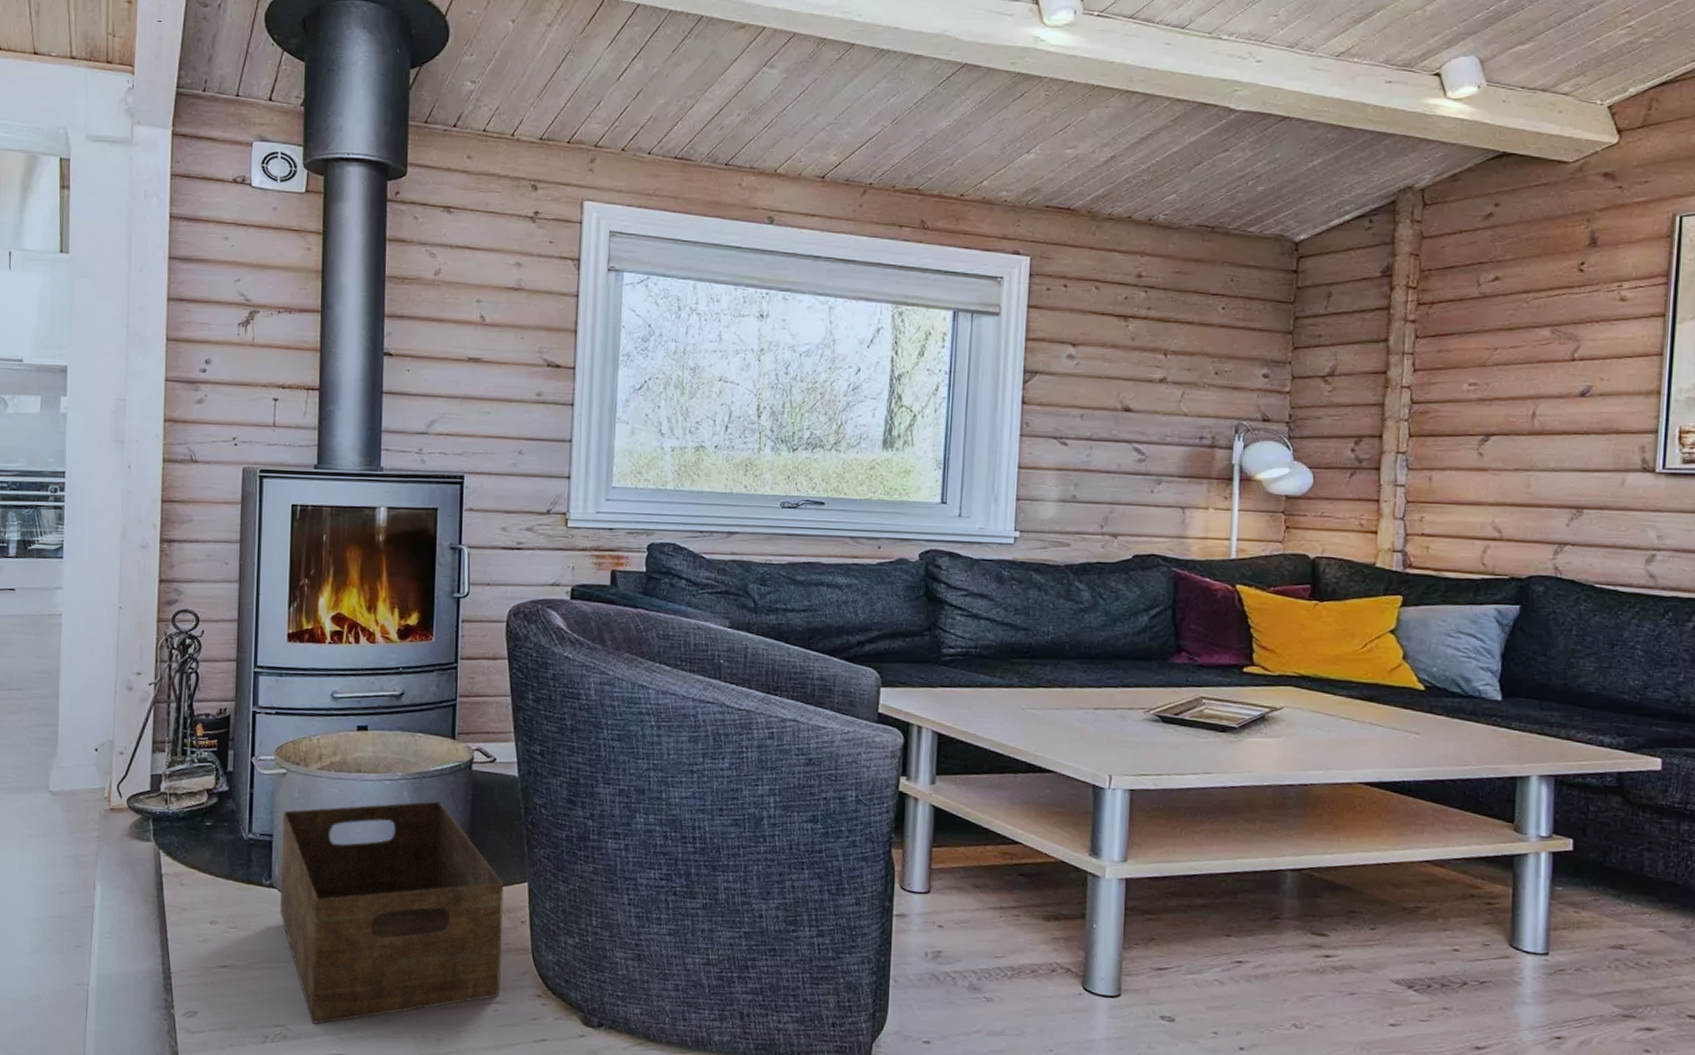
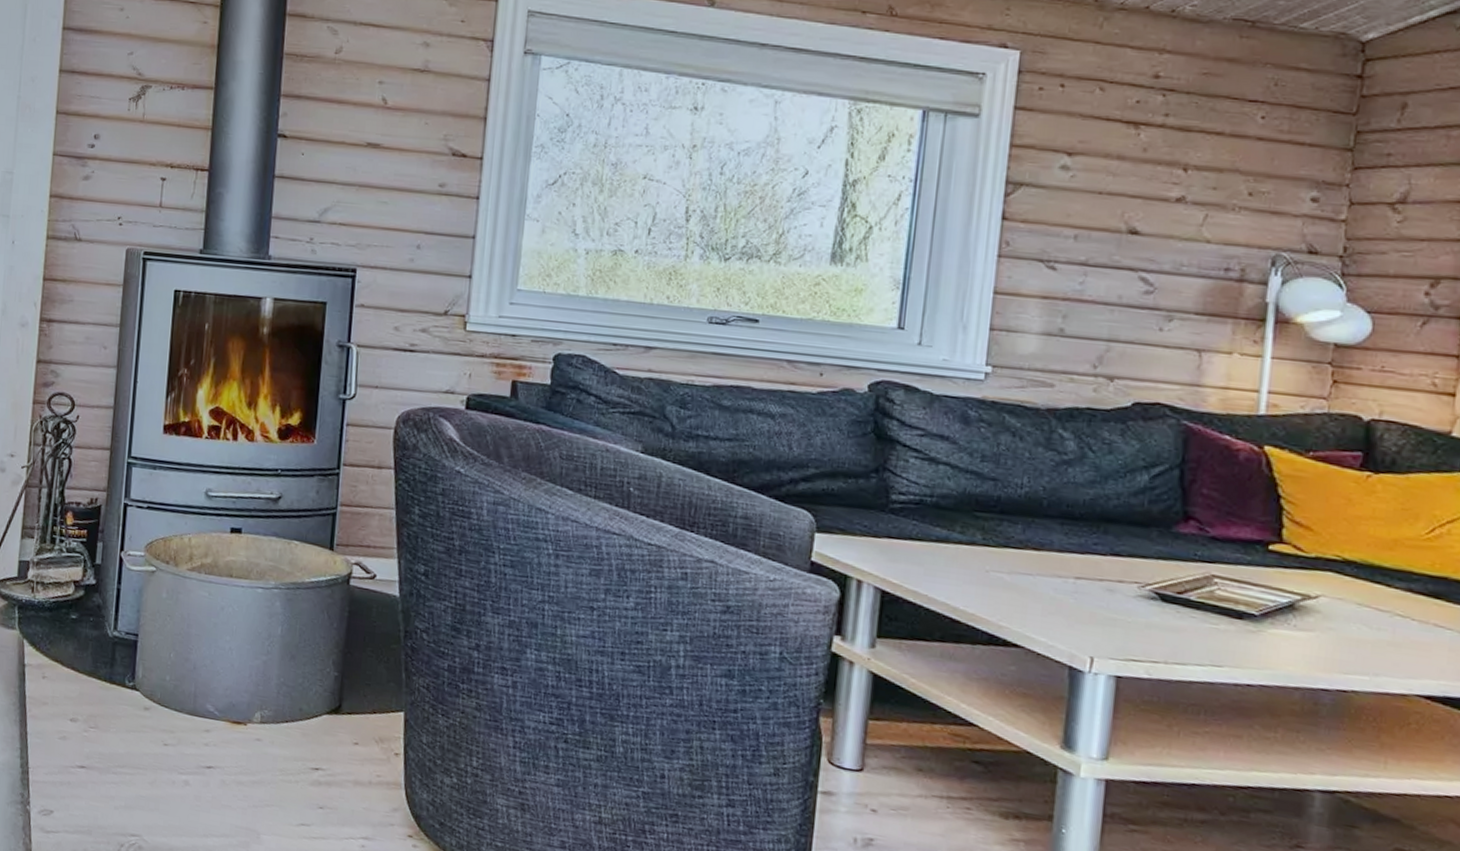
storage basket: present [280,801,504,1024] -> none [142,610,378,839]

